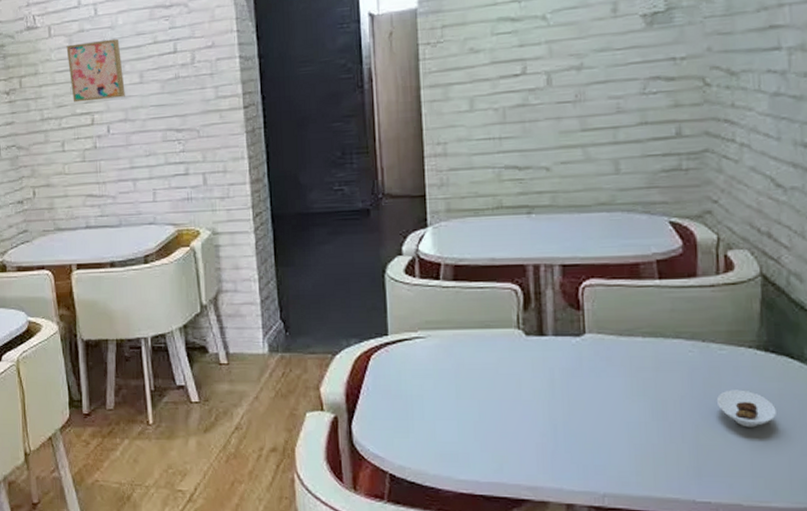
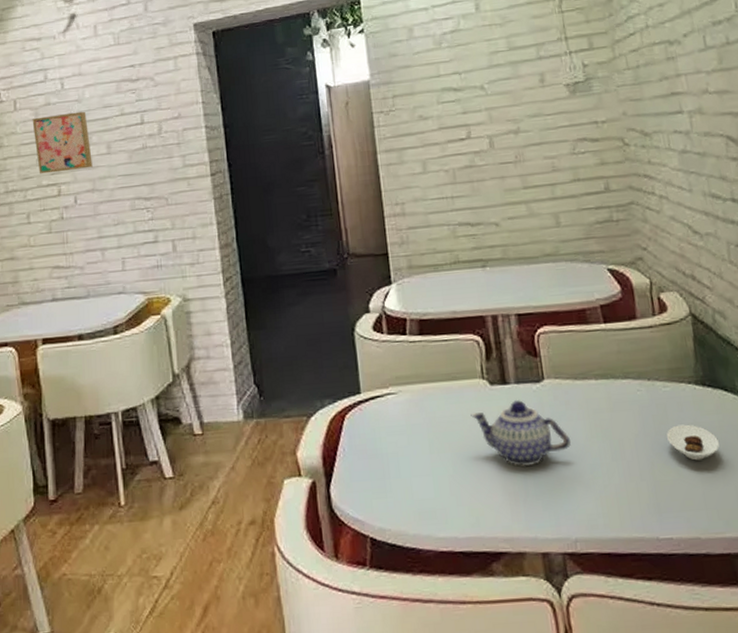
teapot: none [502,351,609,420] -> present [470,399,572,467]

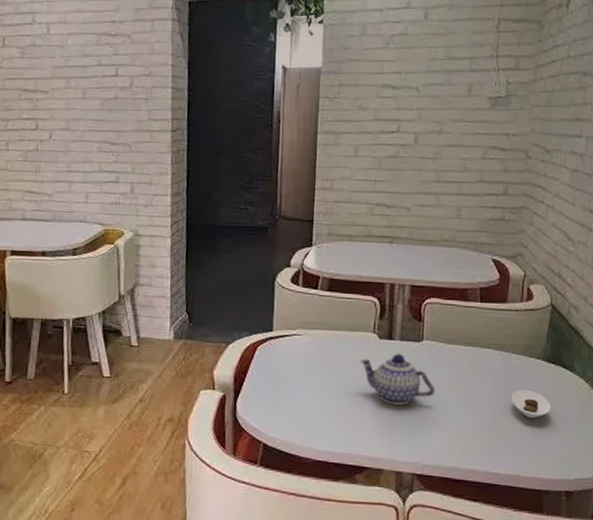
wall art: present [32,111,93,174] -> none [18,56,69,109]

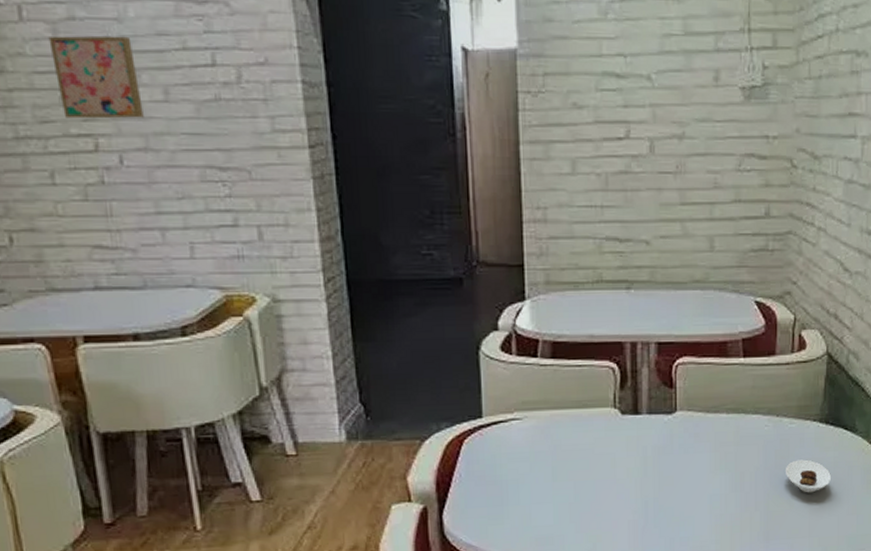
wall art: none [18,56,69,109] -> present [48,35,144,119]
teapot: present [359,352,436,406] -> none [598,430,696,497]

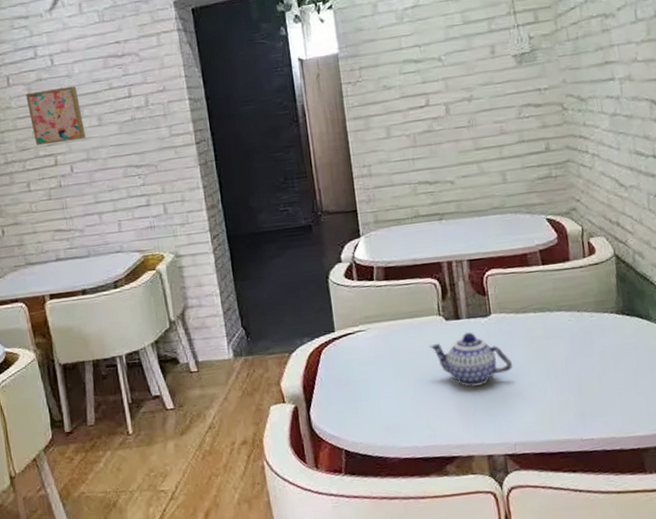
teapot: none [598,430,696,497] -> present [429,331,513,387]
saucer: present [786,459,831,493] -> none [592,347,634,376]

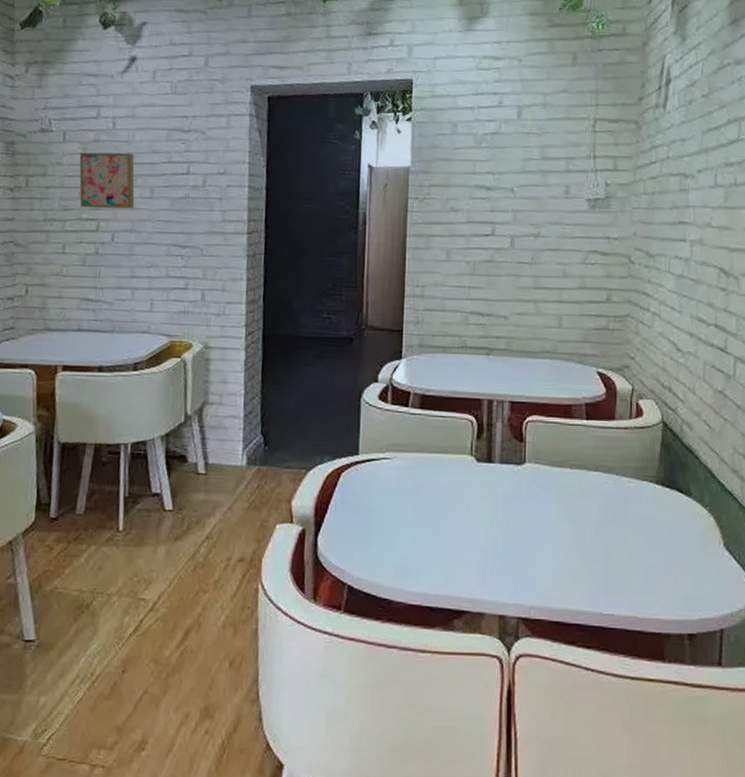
teapot: present [429,331,513,387] -> none [455,477,541,539]

